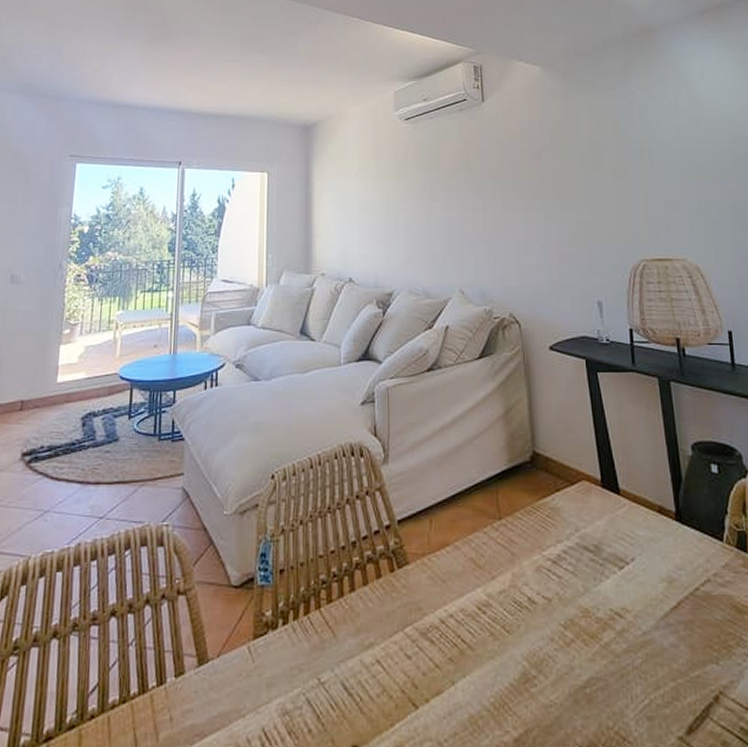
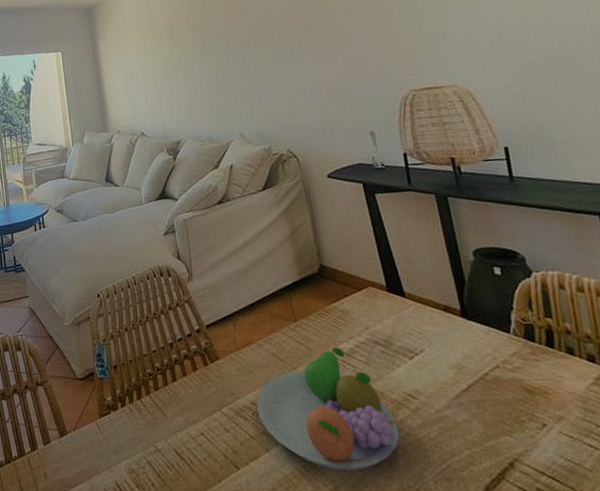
fruit bowl: none [445,552,602,709] -> present [256,347,399,471]

